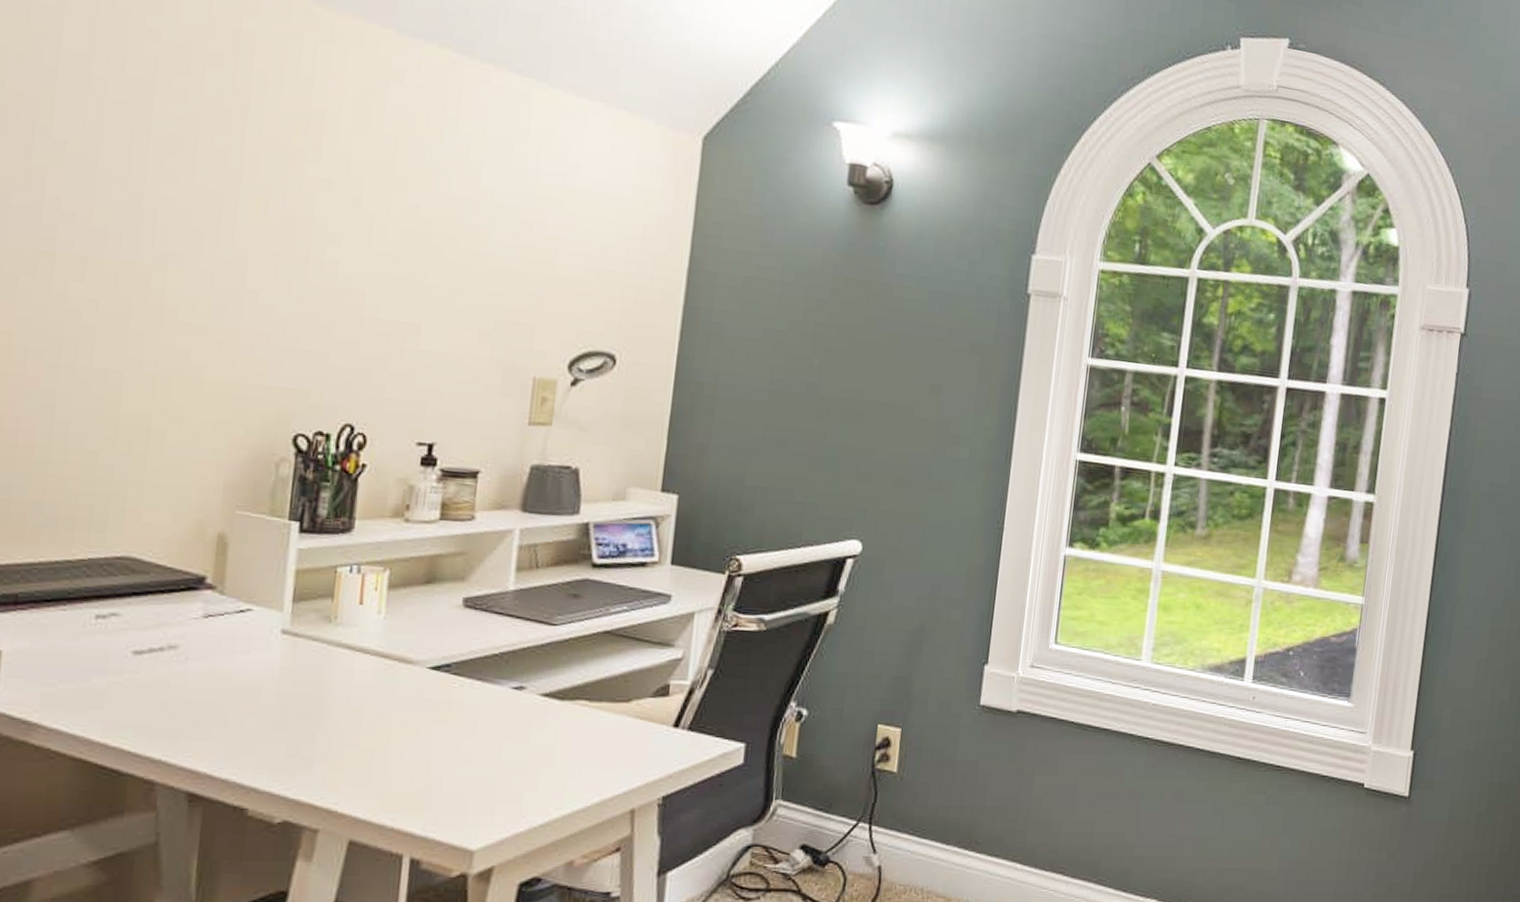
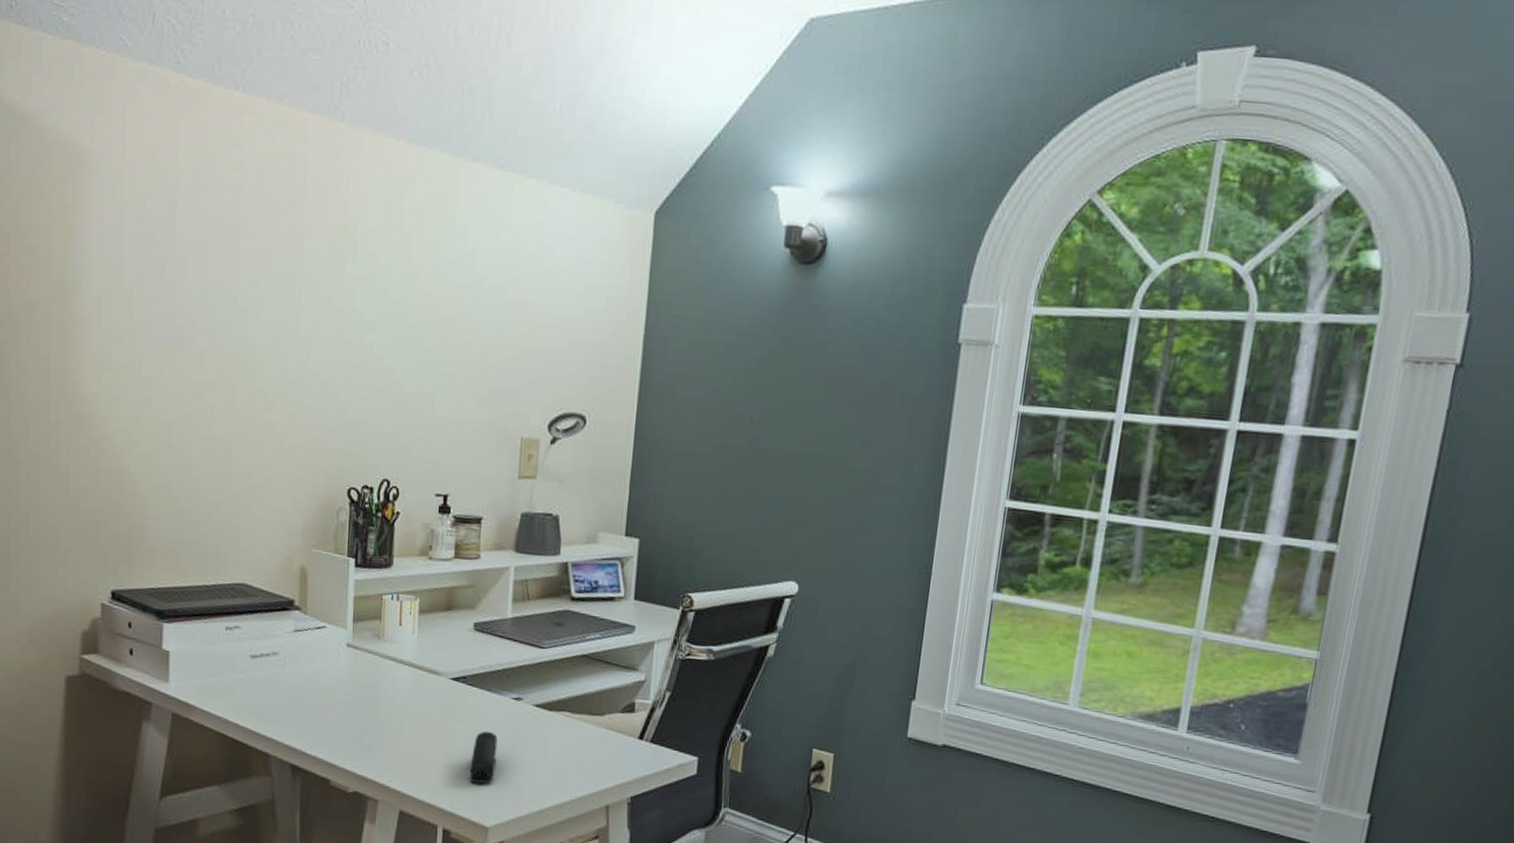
stapler: none [449,730,491,796] -> present [469,731,498,784]

